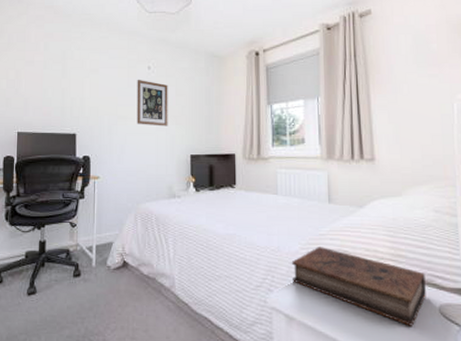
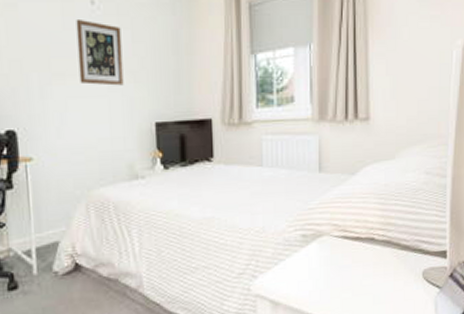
book: present [291,247,426,326] -> none [277,222,412,295]

